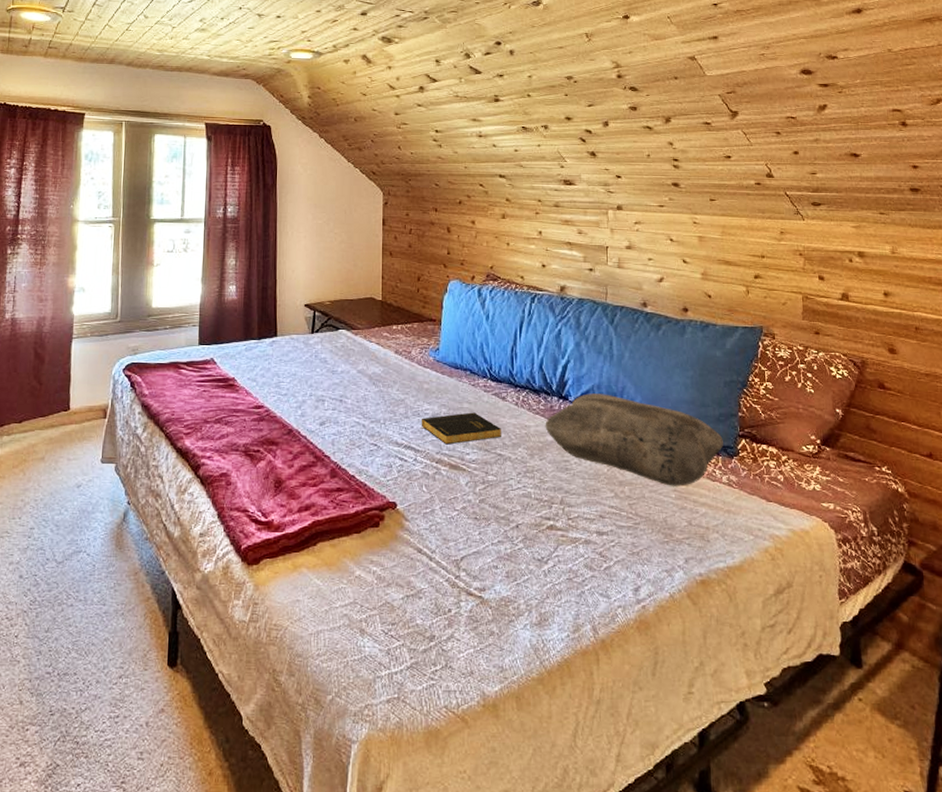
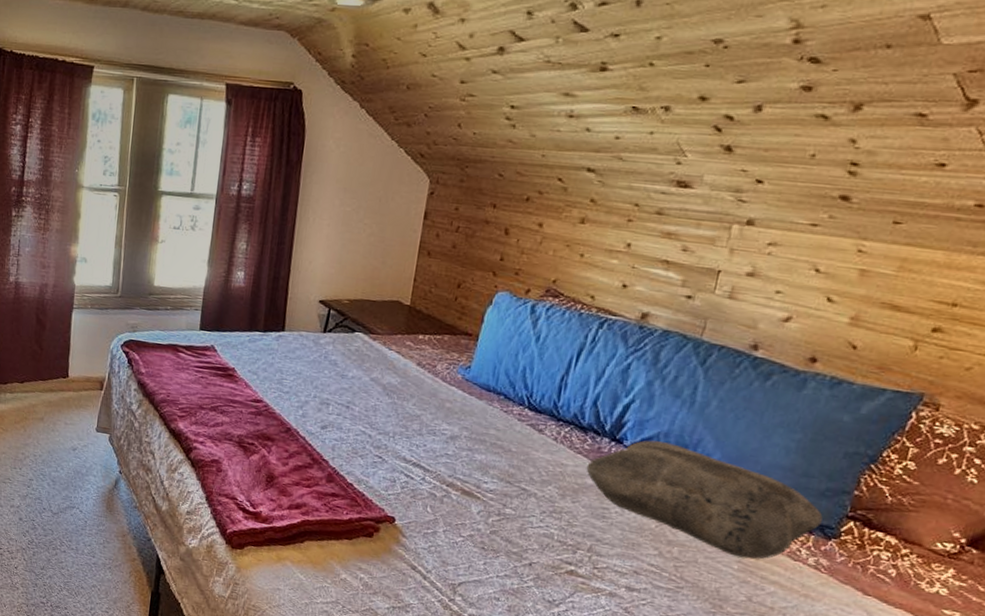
book: present [421,412,501,445] -> none [435,437,531,472]

